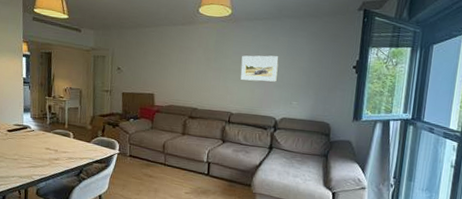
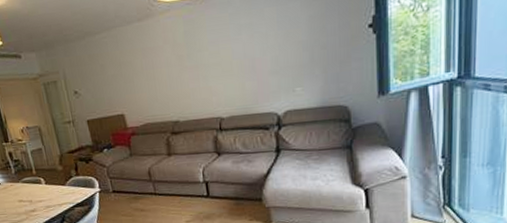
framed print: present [240,55,279,82] -> none [221,34,271,74]

